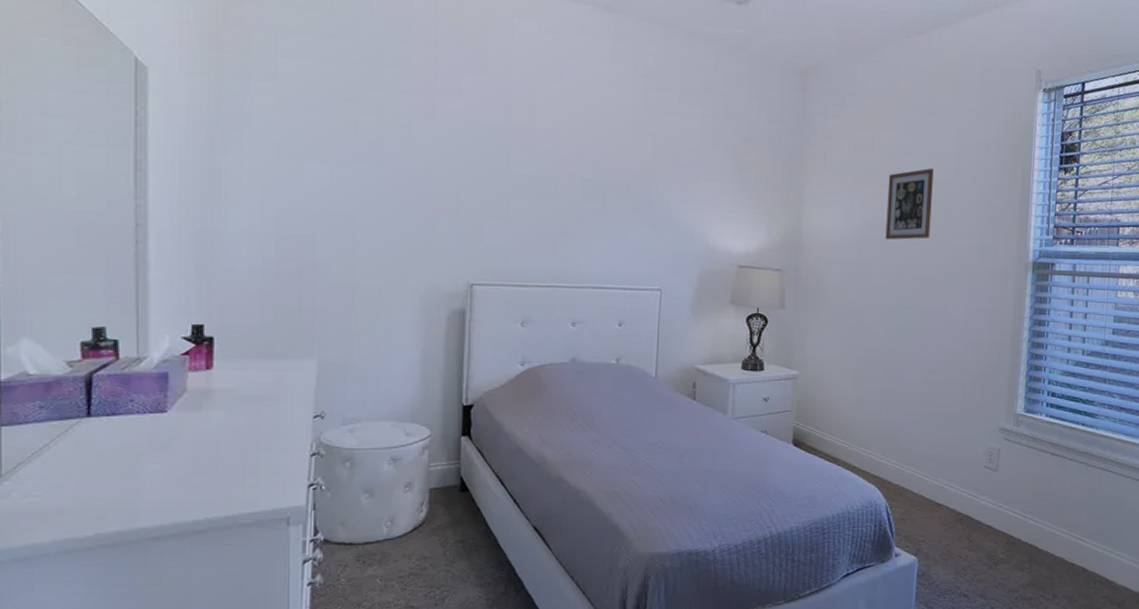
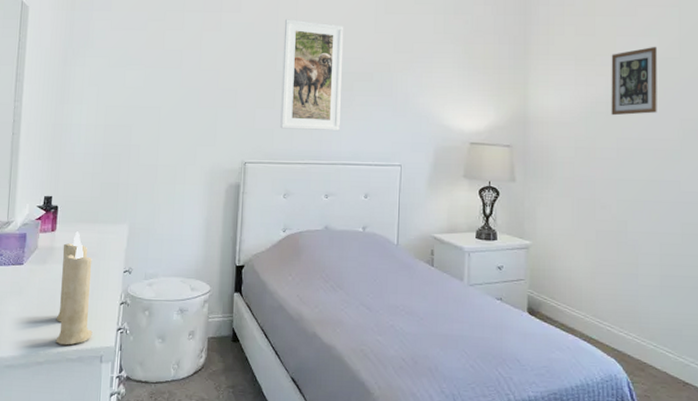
candle: none [220,369,274,508] -> present [55,231,93,345]
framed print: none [516,110,595,250] -> present [280,19,344,132]

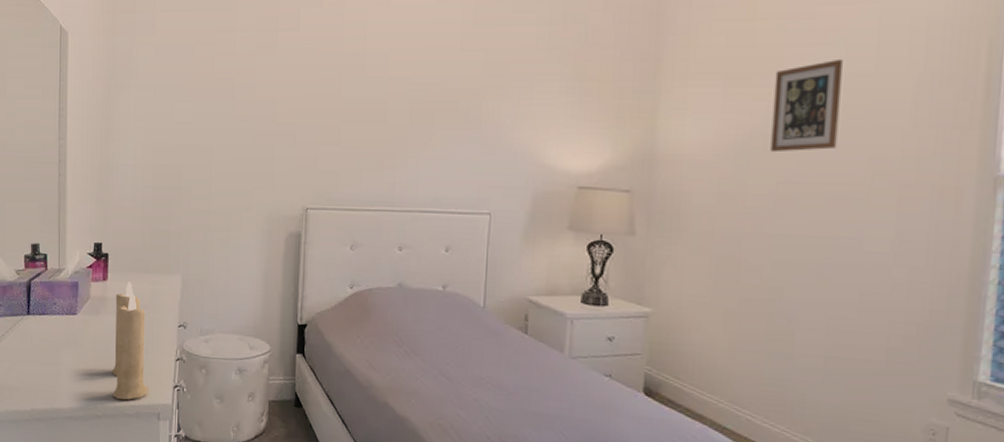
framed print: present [280,19,344,132] -> none [346,37,423,173]

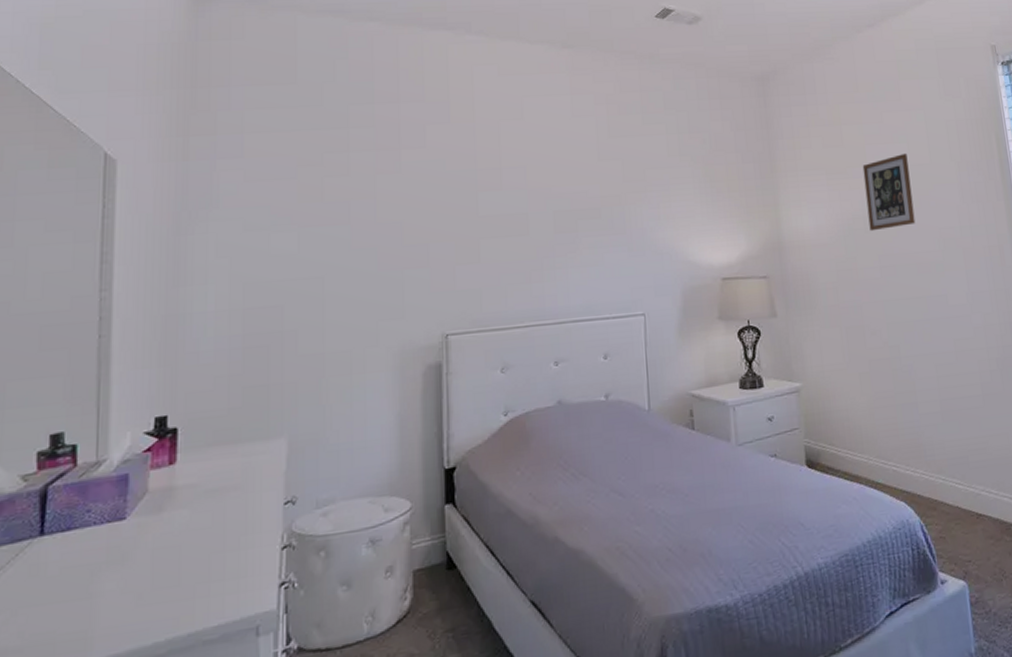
candle: present [112,281,149,400] -> none [183,459,242,624]

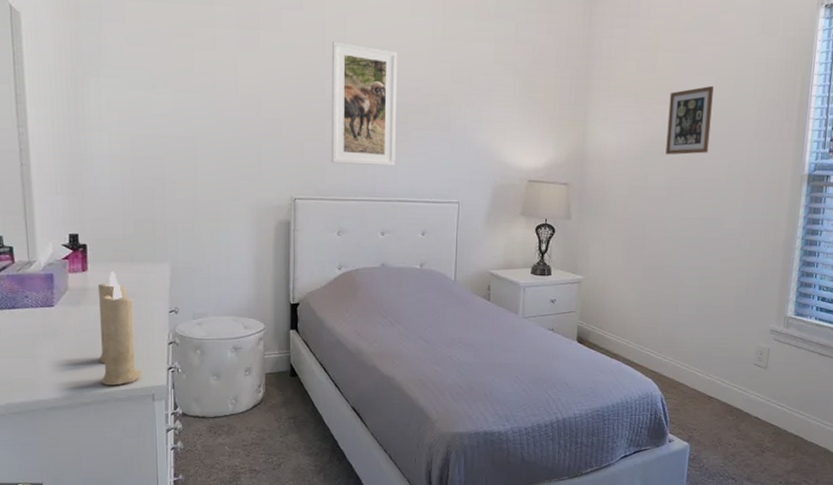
candle: none [183,459,242,624] -> present [97,271,141,386]
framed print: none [484,151,566,287] -> present [331,41,398,167]

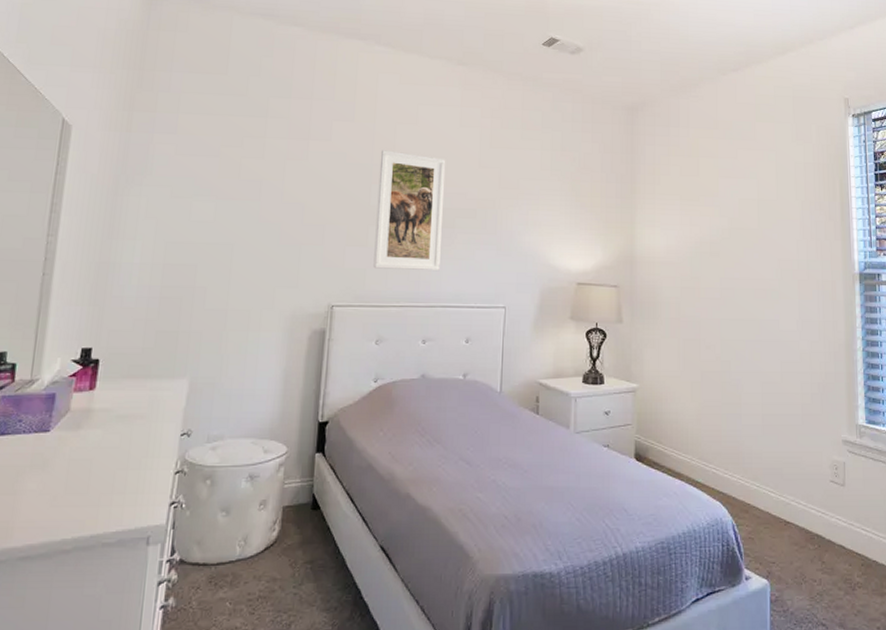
candle: present [97,271,141,386] -> none [88,389,141,527]
picture frame: present [665,85,714,155] -> none [714,188,757,256]

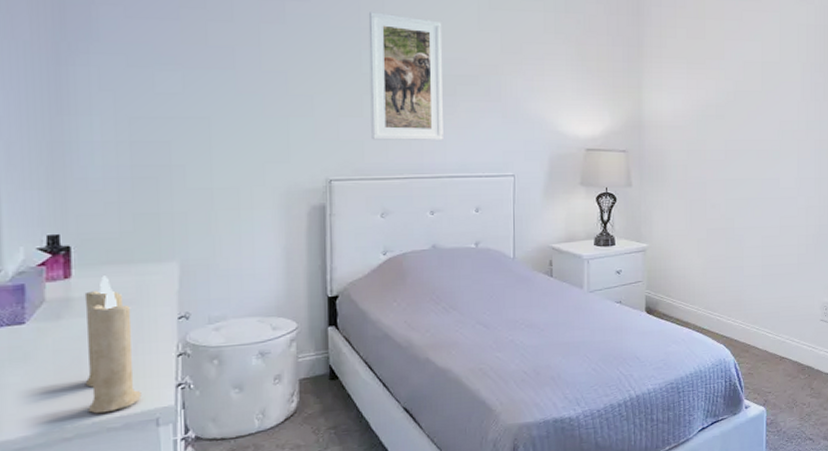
candle: none [88,389,141,527] -> present [84,275,142,414]

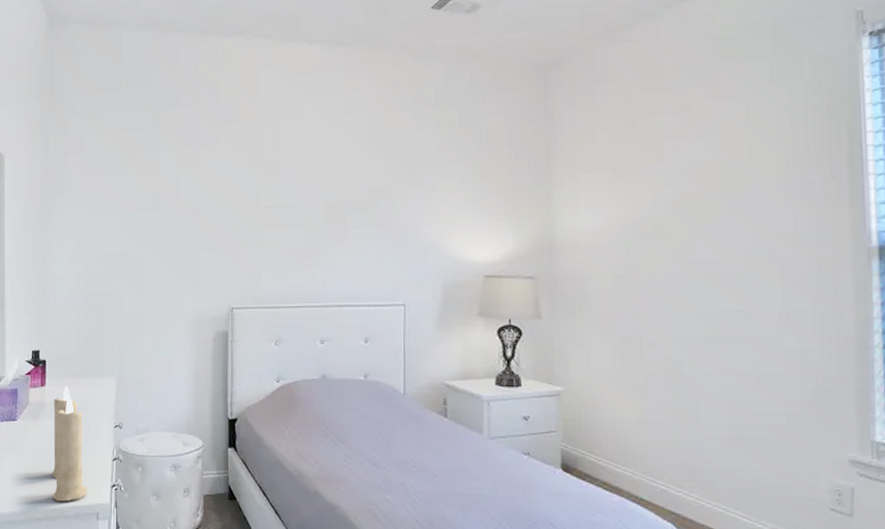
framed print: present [368,12,443,141] -> none [266,148,333,270]

